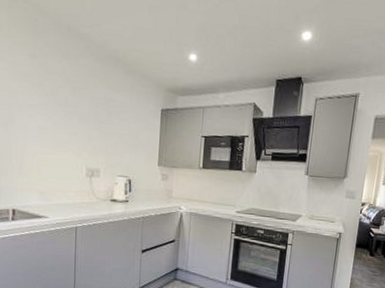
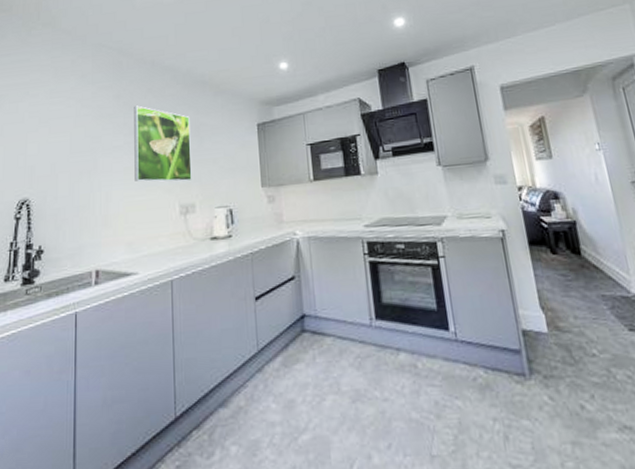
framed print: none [48,69,101,150] -> present [134,105,192,182]

